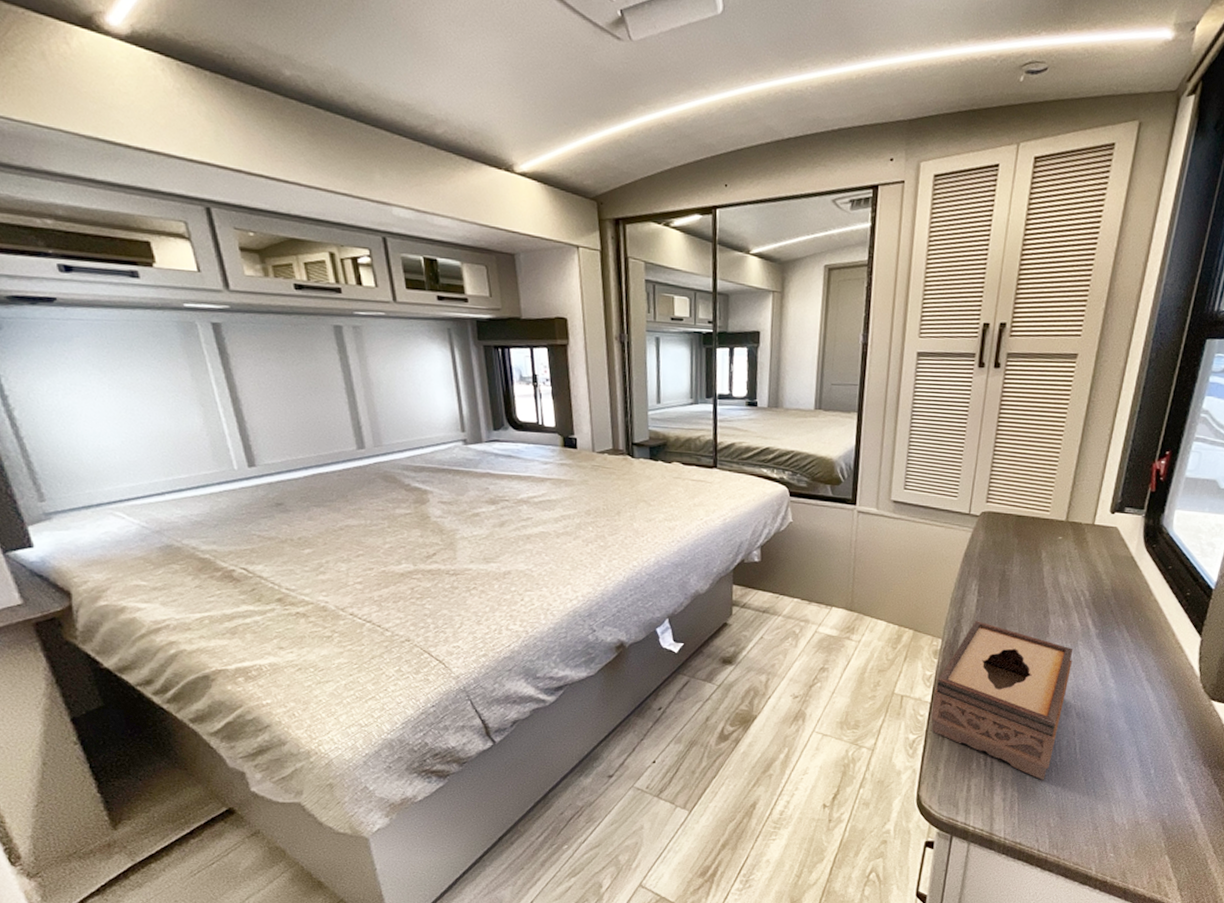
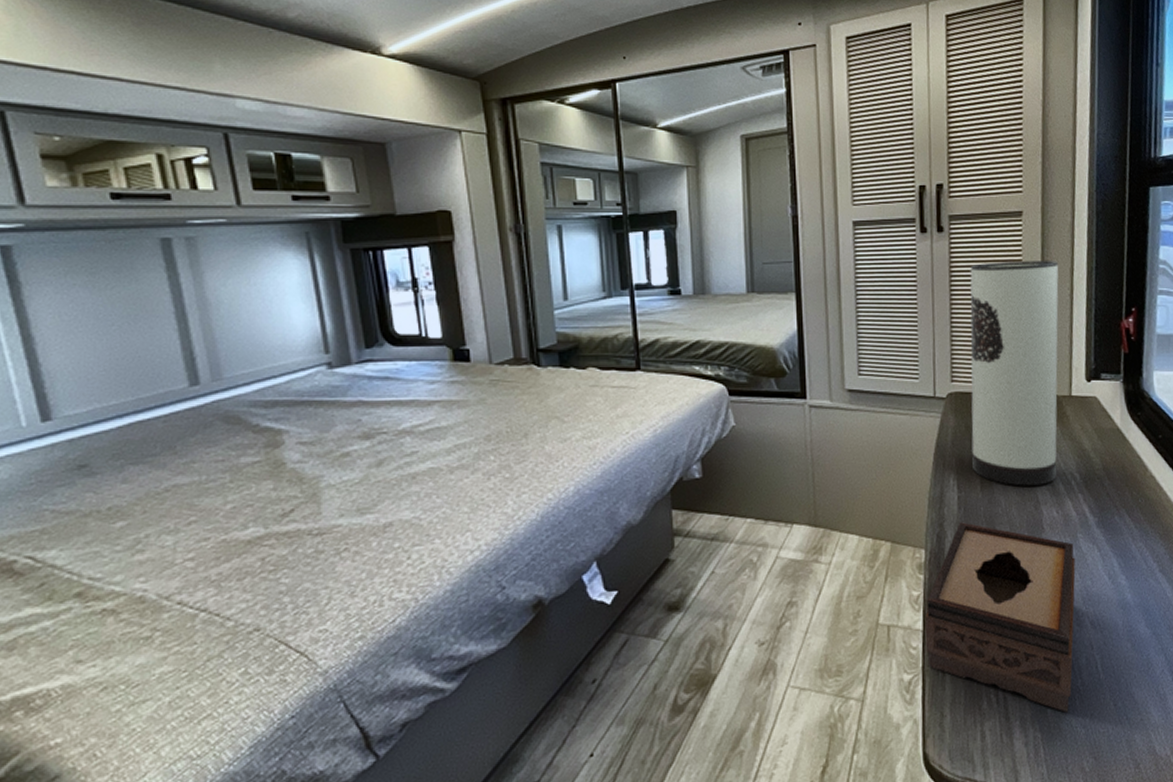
table lamp: none [994,399,1104,598] -> present [970,261,1059,486]

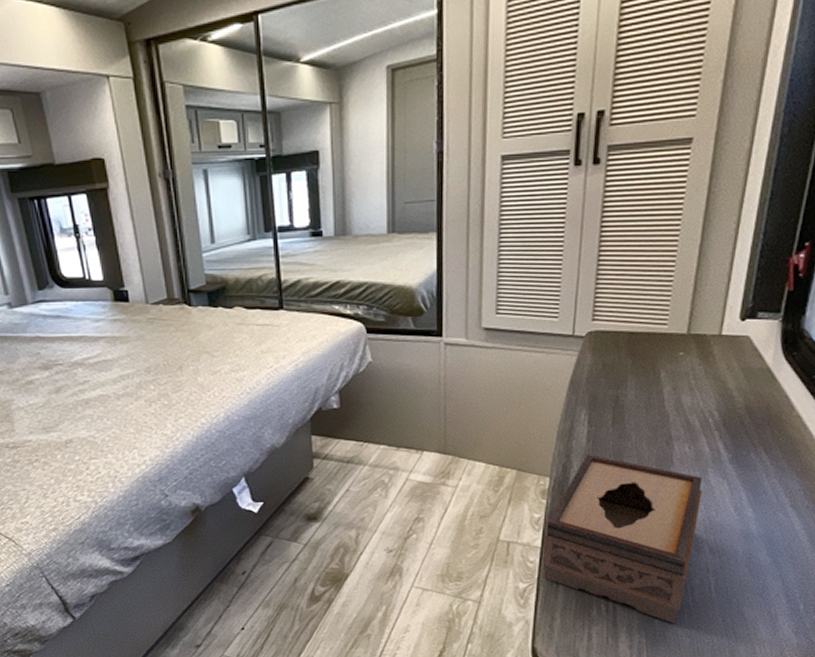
table lamp: present [970,261,1059,486] -> none [606,192,728,422]

